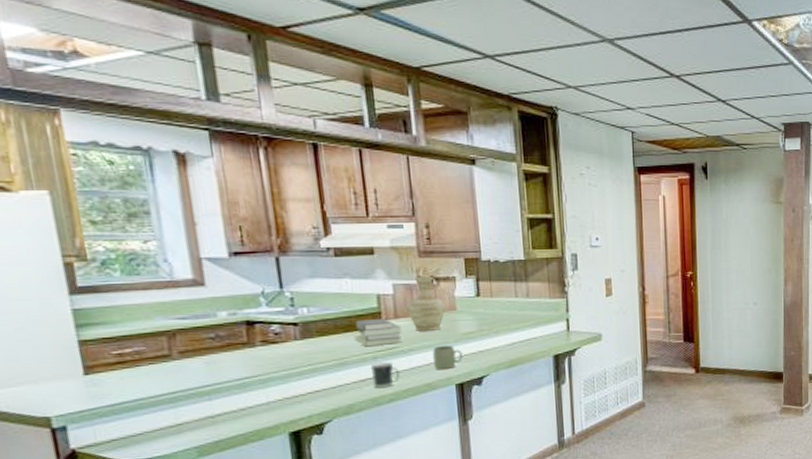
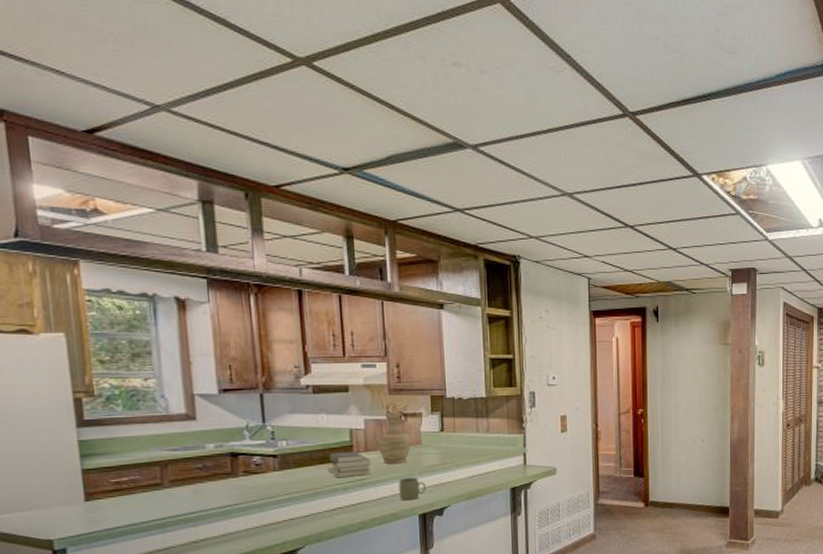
mug: present [371,361,400,388] -> none [342,491,368,517]

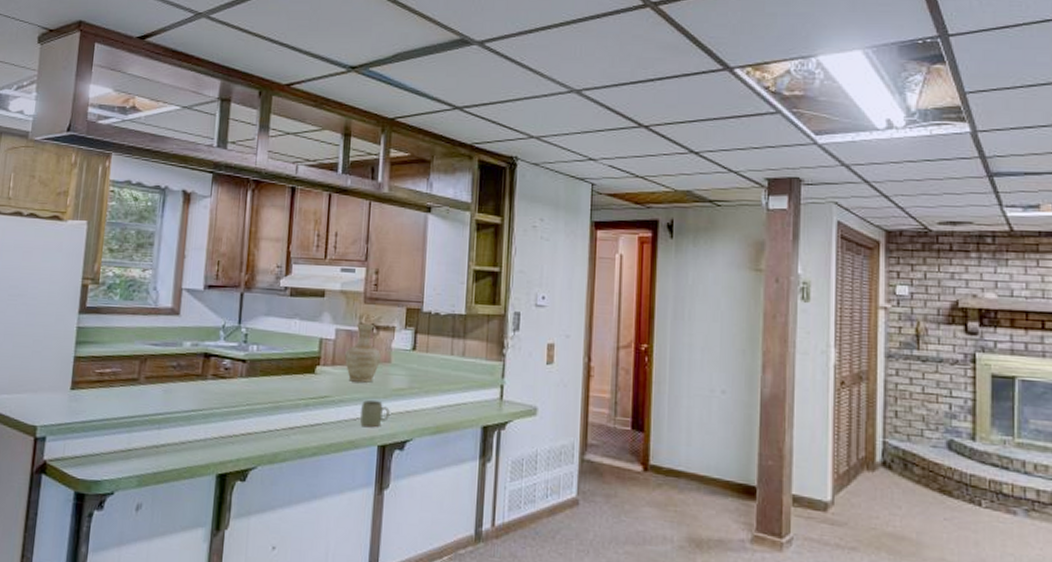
books: present [327,451,372,478] -> none [292,363,337,393]

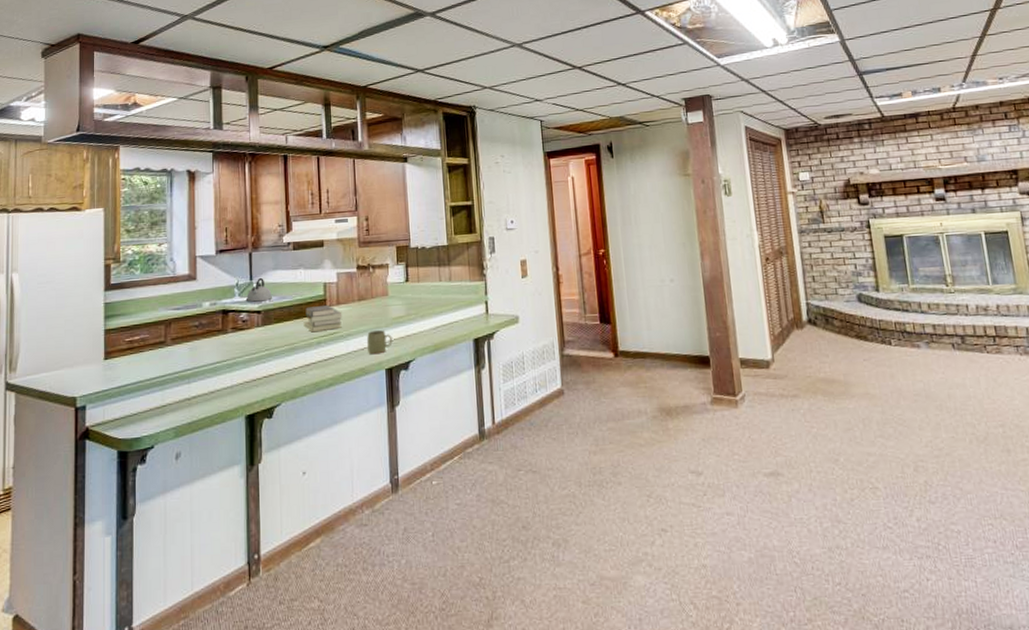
kettle: none [232,322,261,350] -> present [246,277,272,302]
books: none [292,363,337,393] -> present [303,304,343,333]
vase: present [344,323,382,383] -> none [346,264,380,317]

